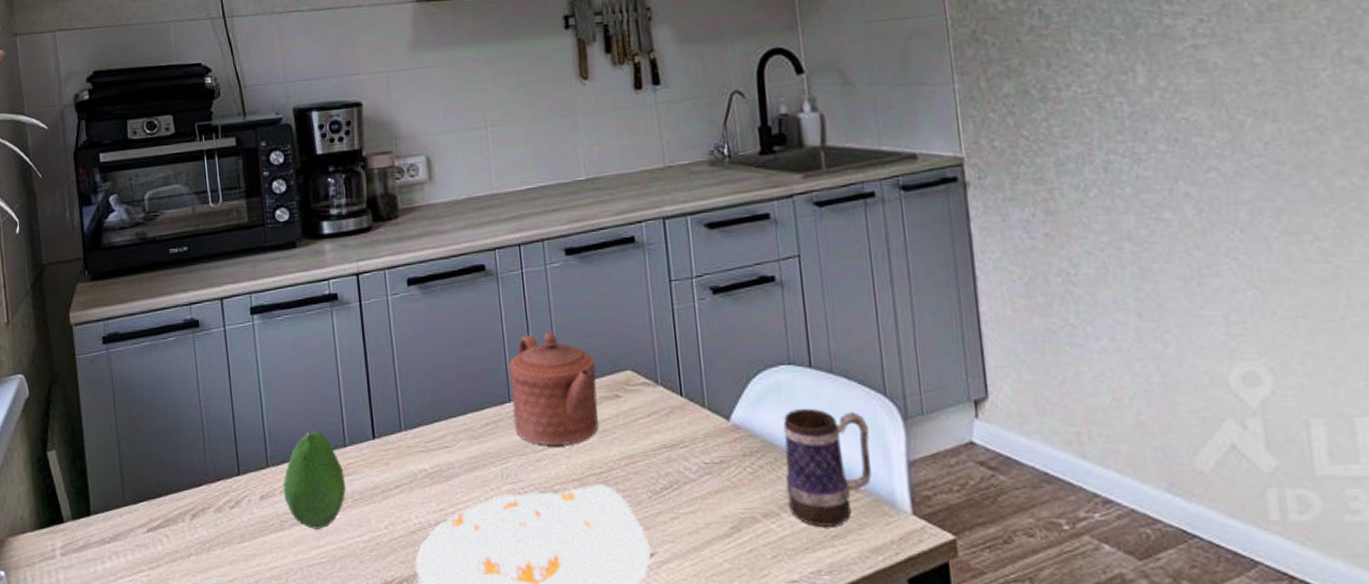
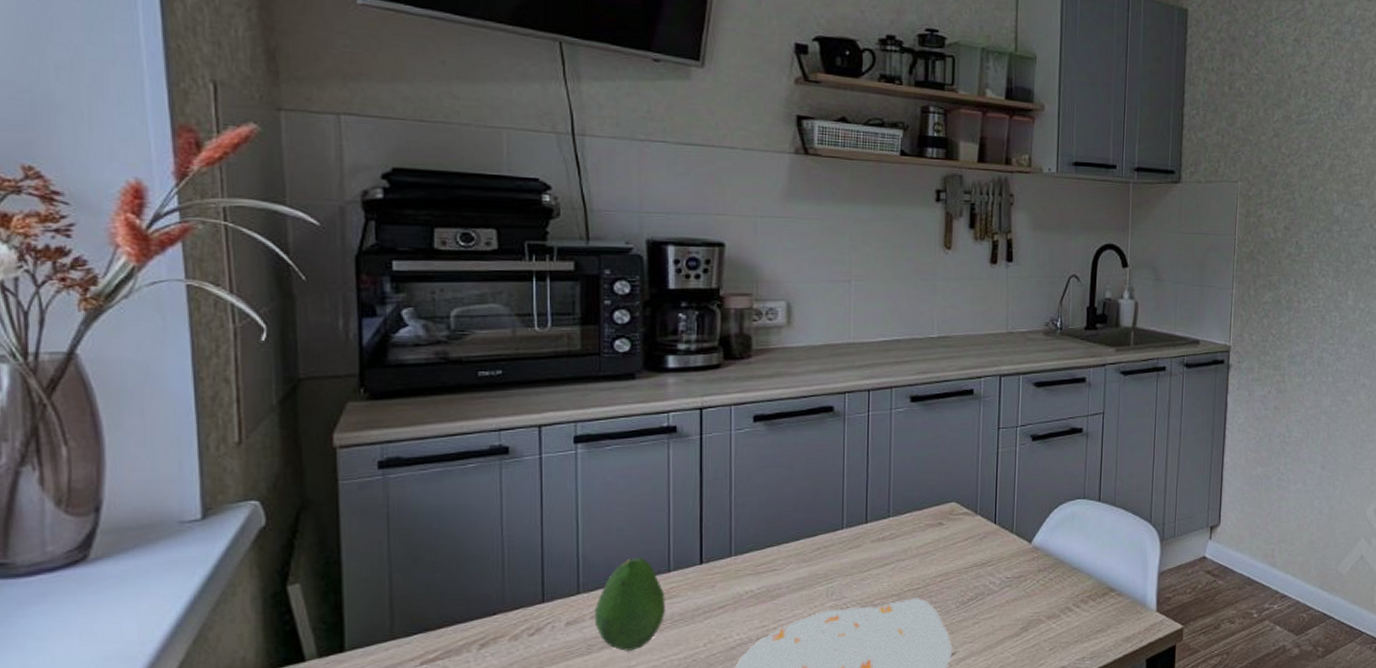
teapot: present [508,332,599,445] -> none [844,468,925,566]
mug: present [783,408,872,526] -> none [1068,533,1135,624]

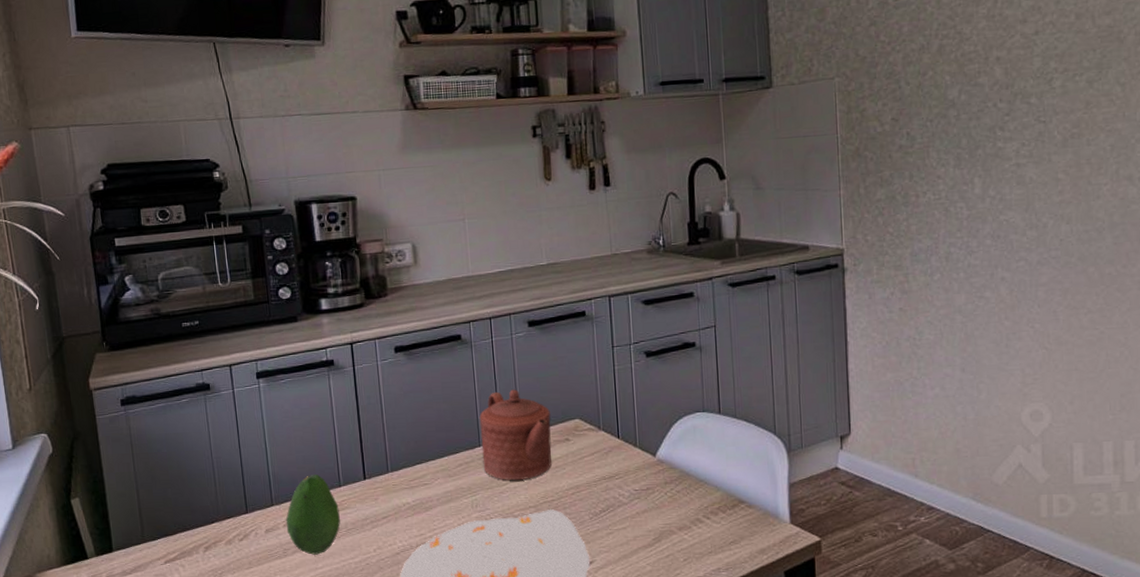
teapot: none [844,468,925,566] -> present [479,389,552,480]

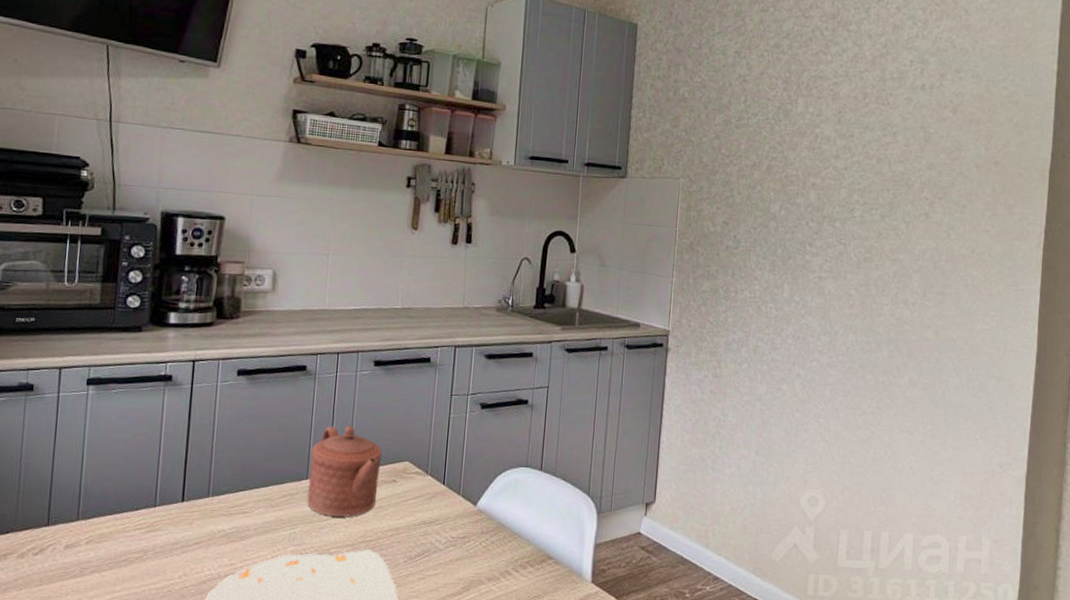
fruit: present [285,474,340,555] -> none [88,491,150,577]

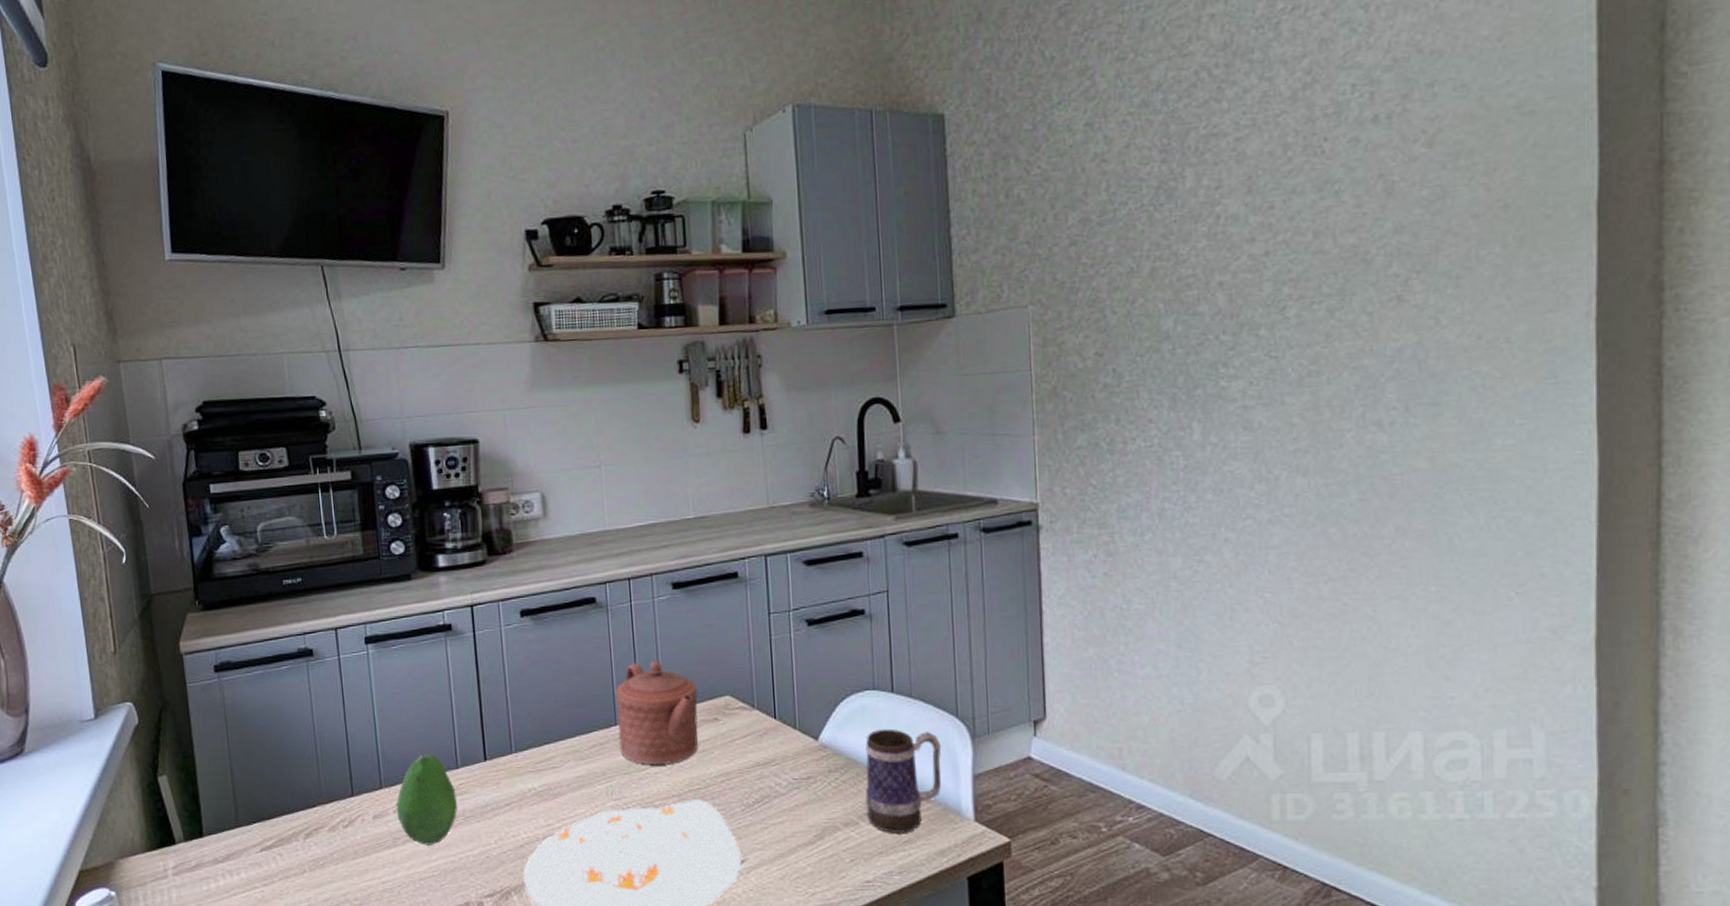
fruit: none [88,491,150,577] -> present [396,754,457,845]
mug: none [508,500,573,589] -> present [865,728,941,833]

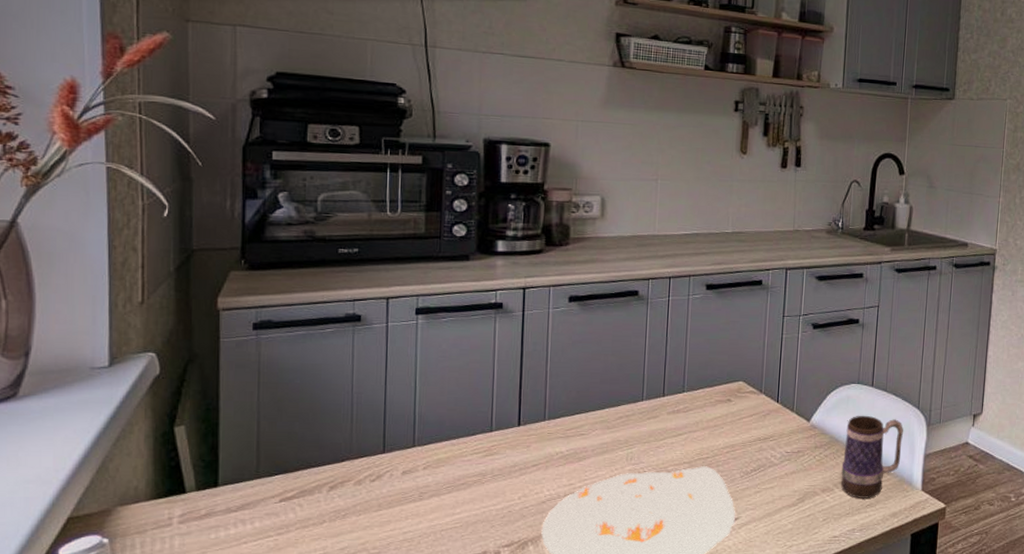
fruit: present [396,754,457,845] -> none [426,417,487,500]
teapot: present [615,660,698,764] -> none [643,348,716,436]

